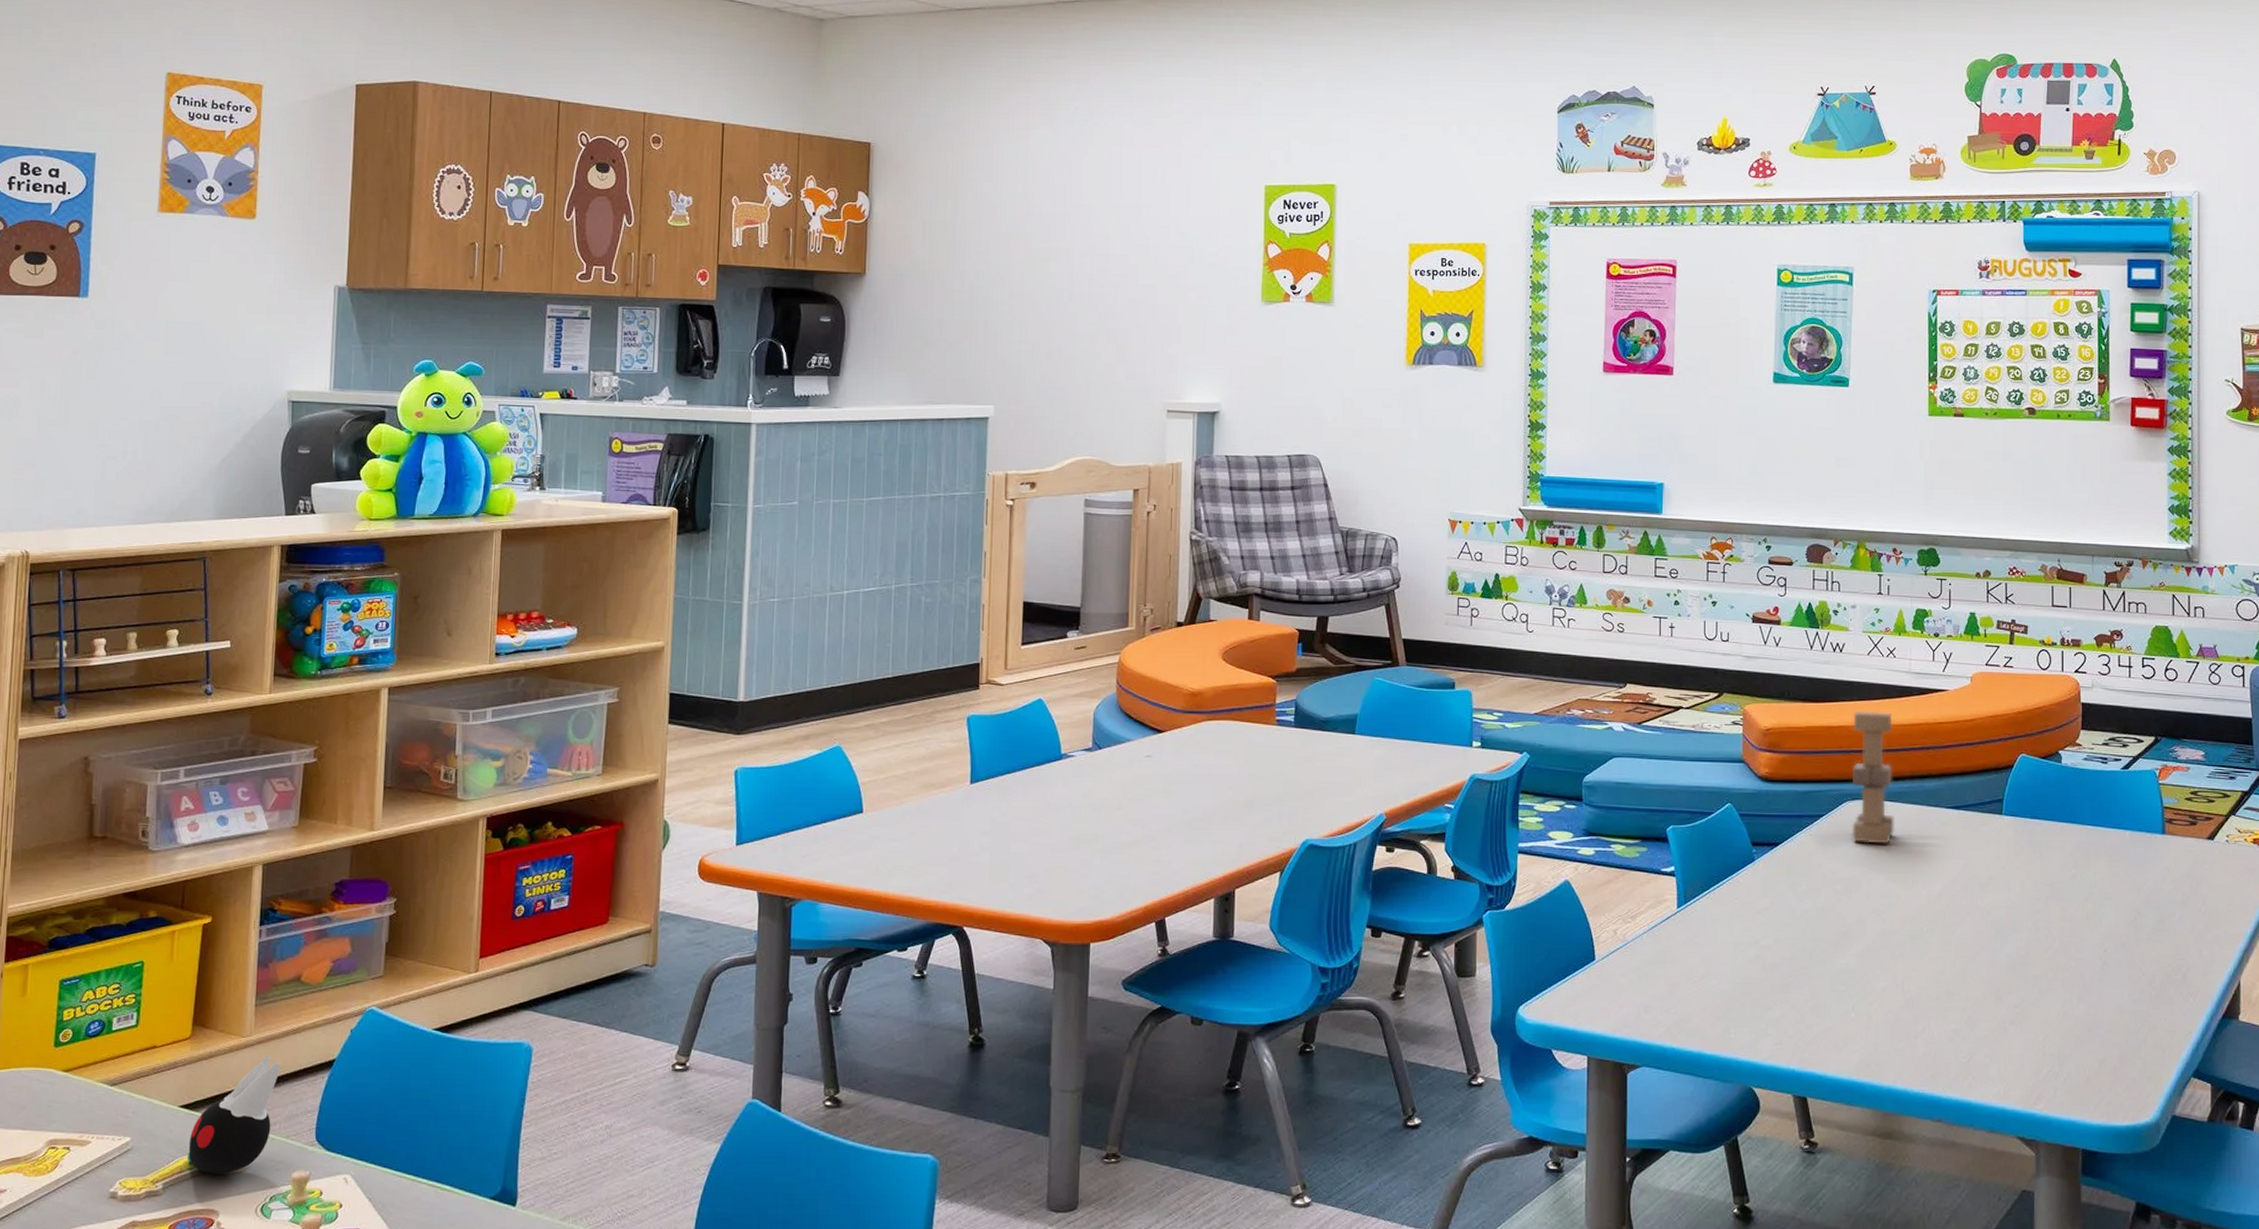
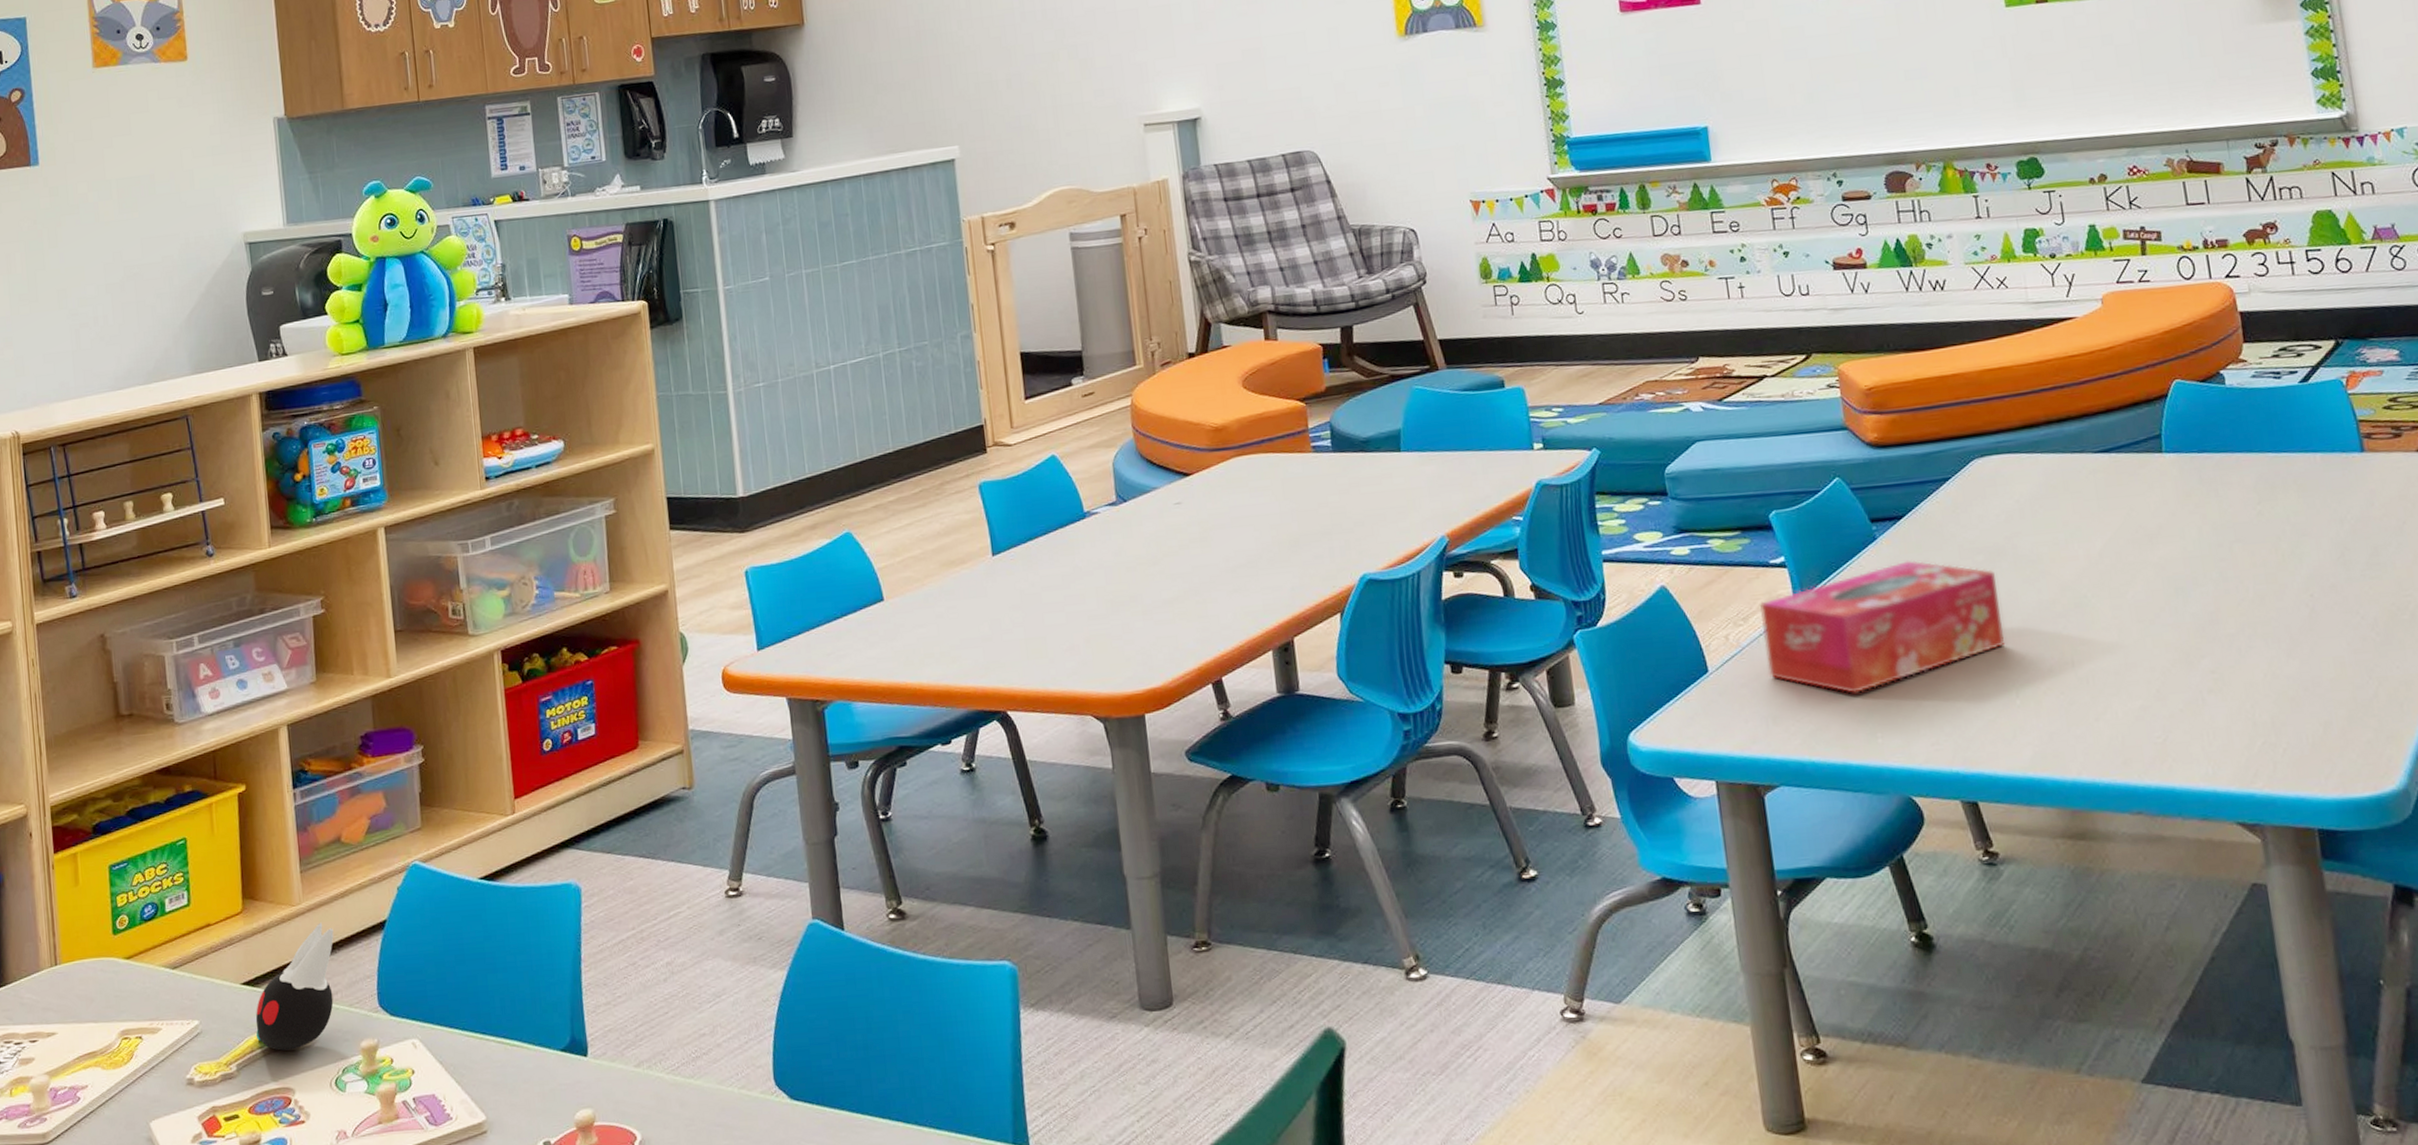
tissue box: none [1647,881,1850,993] -> present [1759,560,2006,695]
toy blocks: present [1852,710,1894,844] -> none [1967,351,2037,505]

